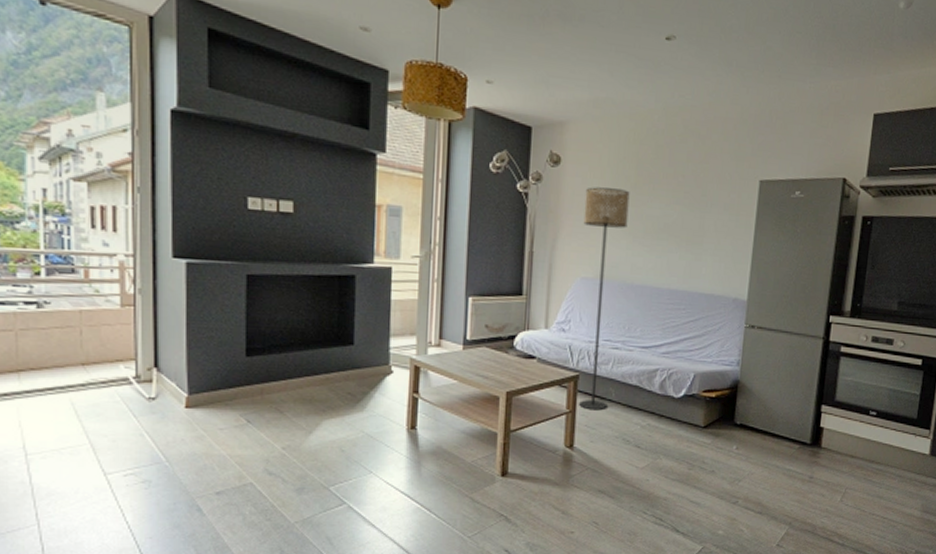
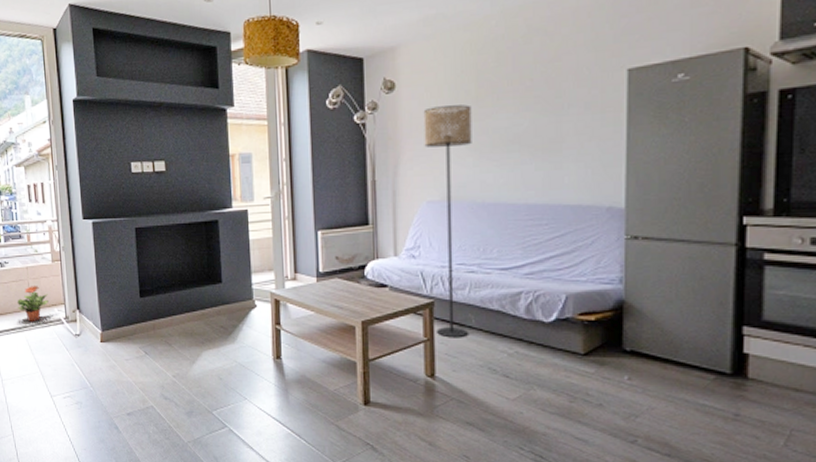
potted plant: none [61,333,111,380] -> present [17,285,49,322]

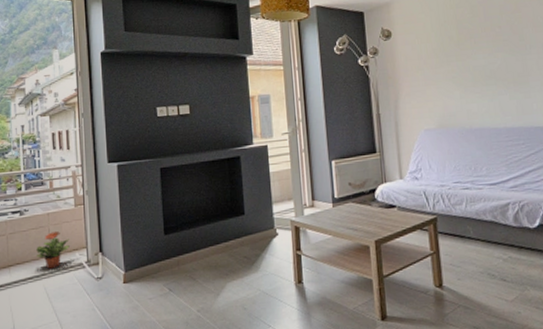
floor lamp: present [423,104,472,338] -> none [416,48,468,250]

